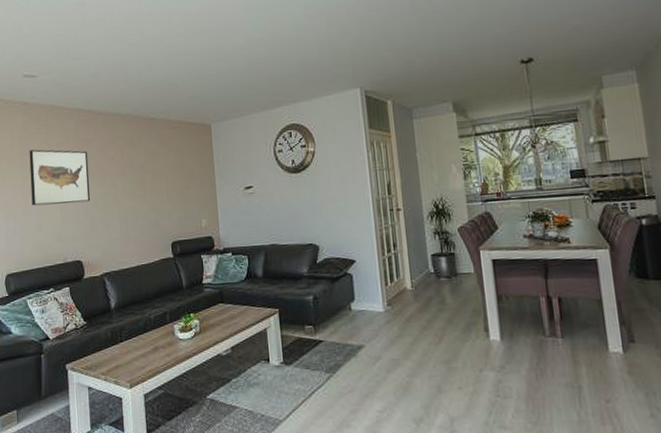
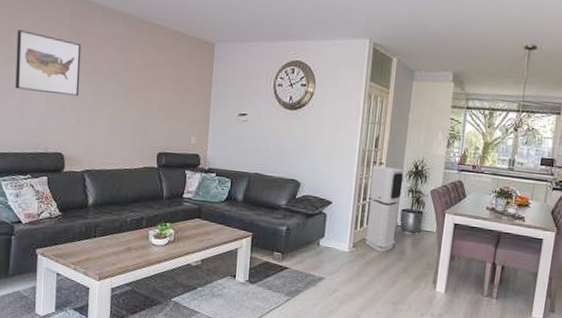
air purifier: none [390,210,432,306] -> present [365,165,404,252]

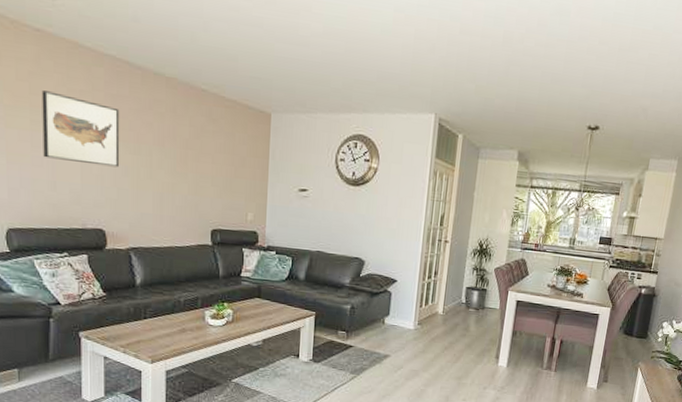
air purifier: present [365,165,404,252] -> none [430,243,469,329]

